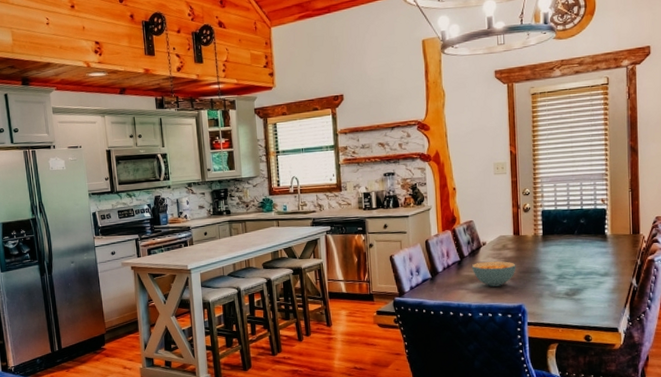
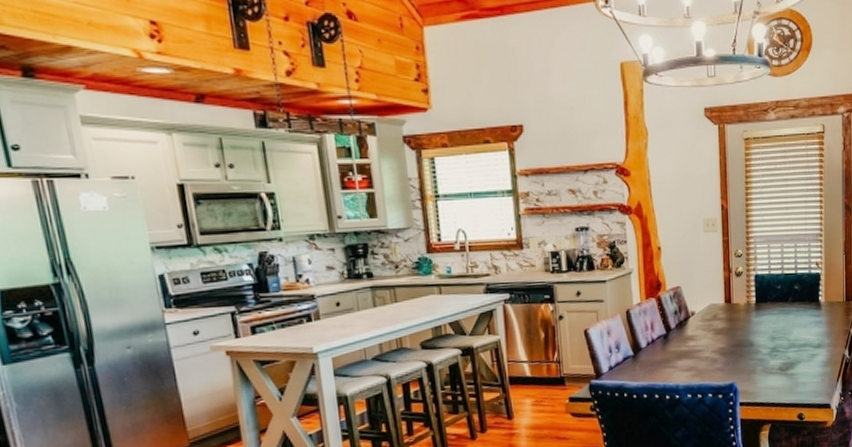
cereal bowl: present [471,261,516,287] -> none [679,333,728,363]

